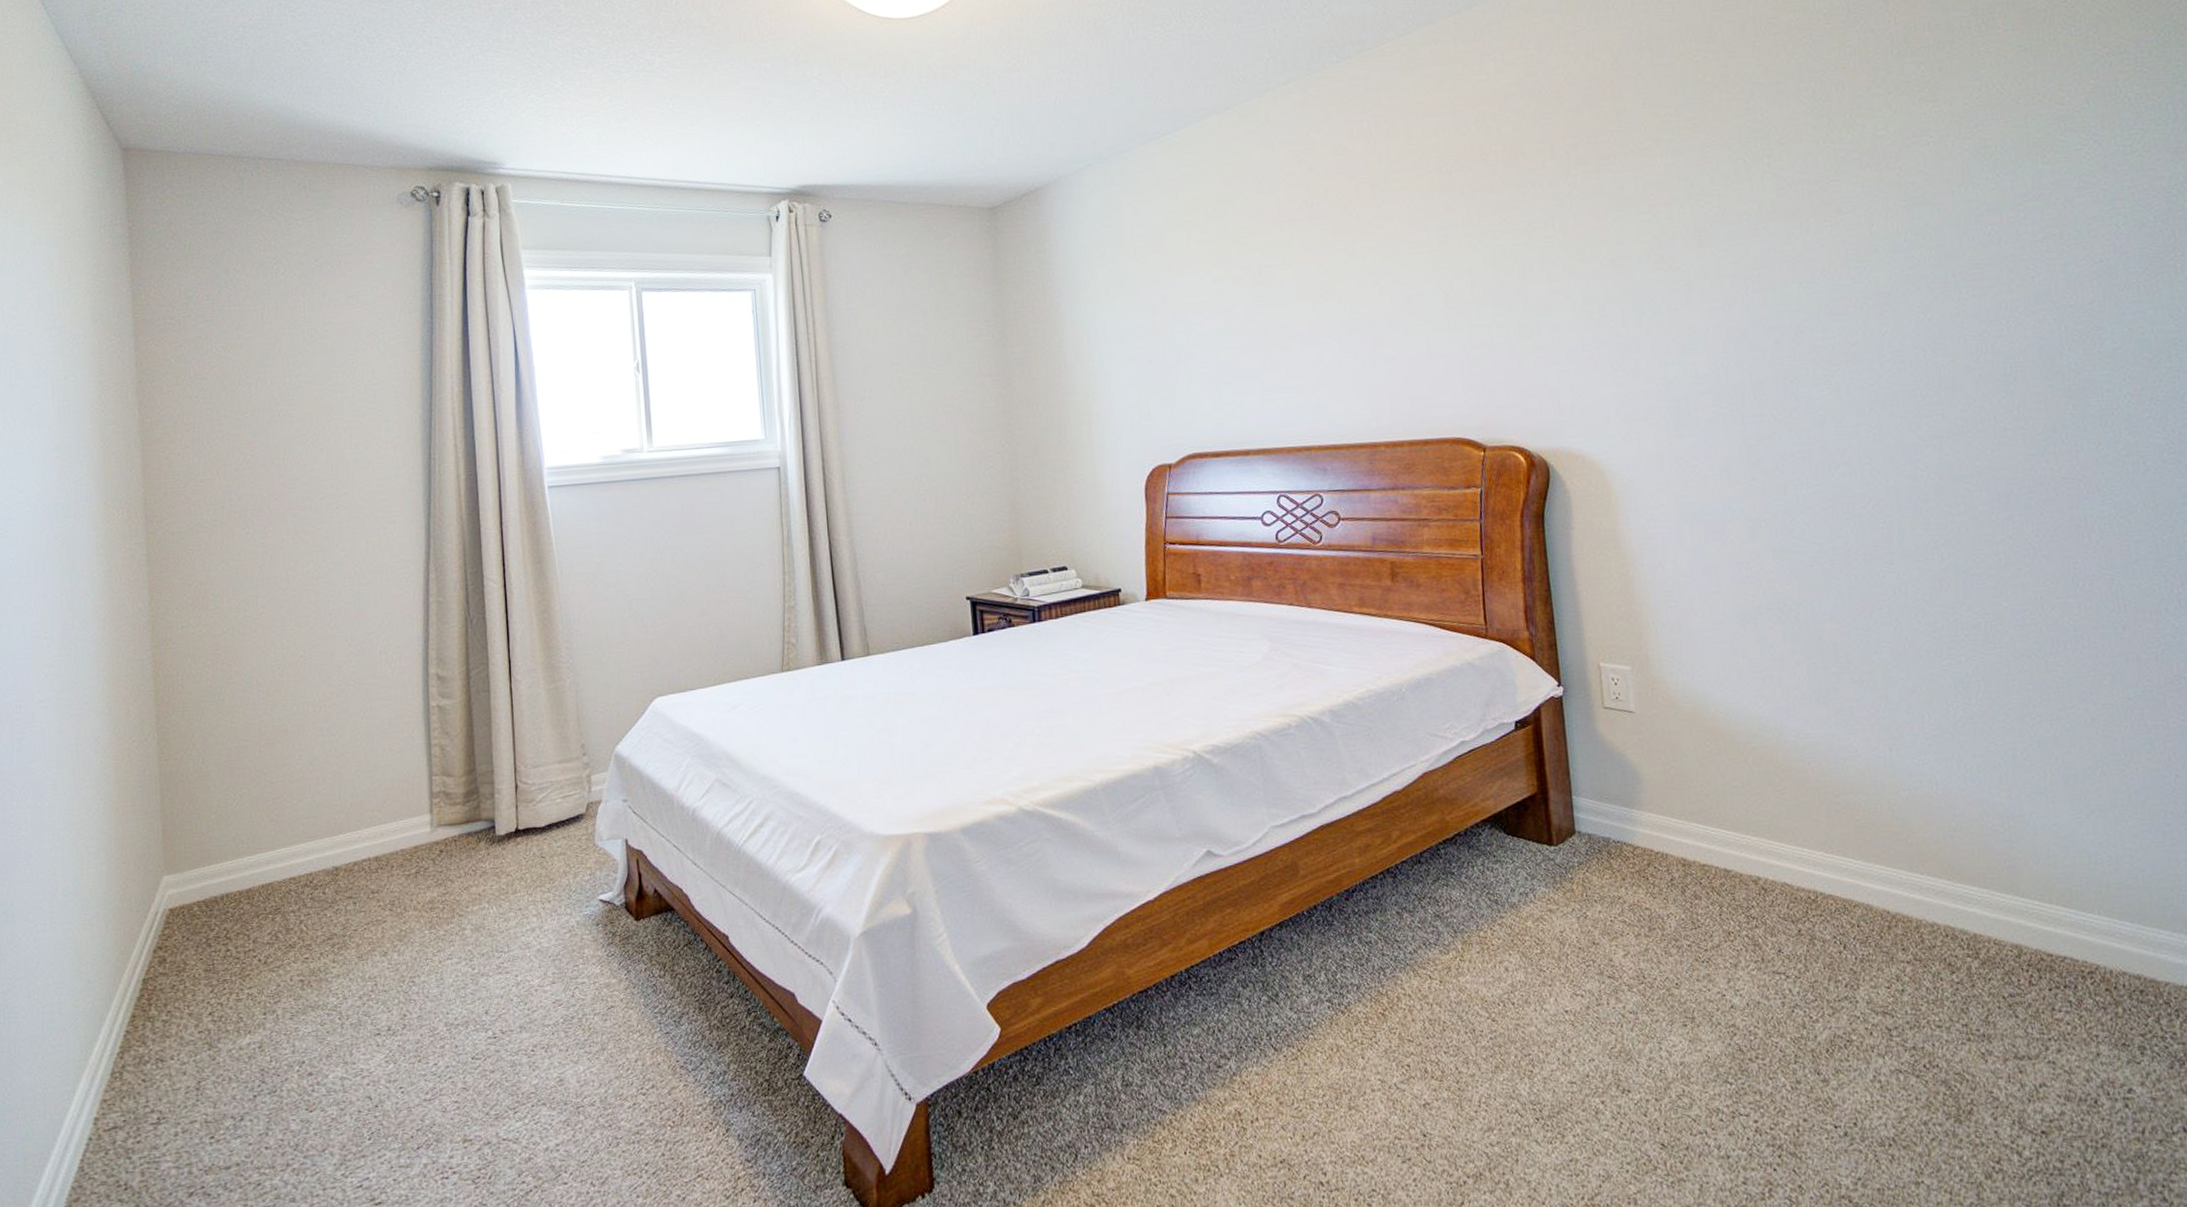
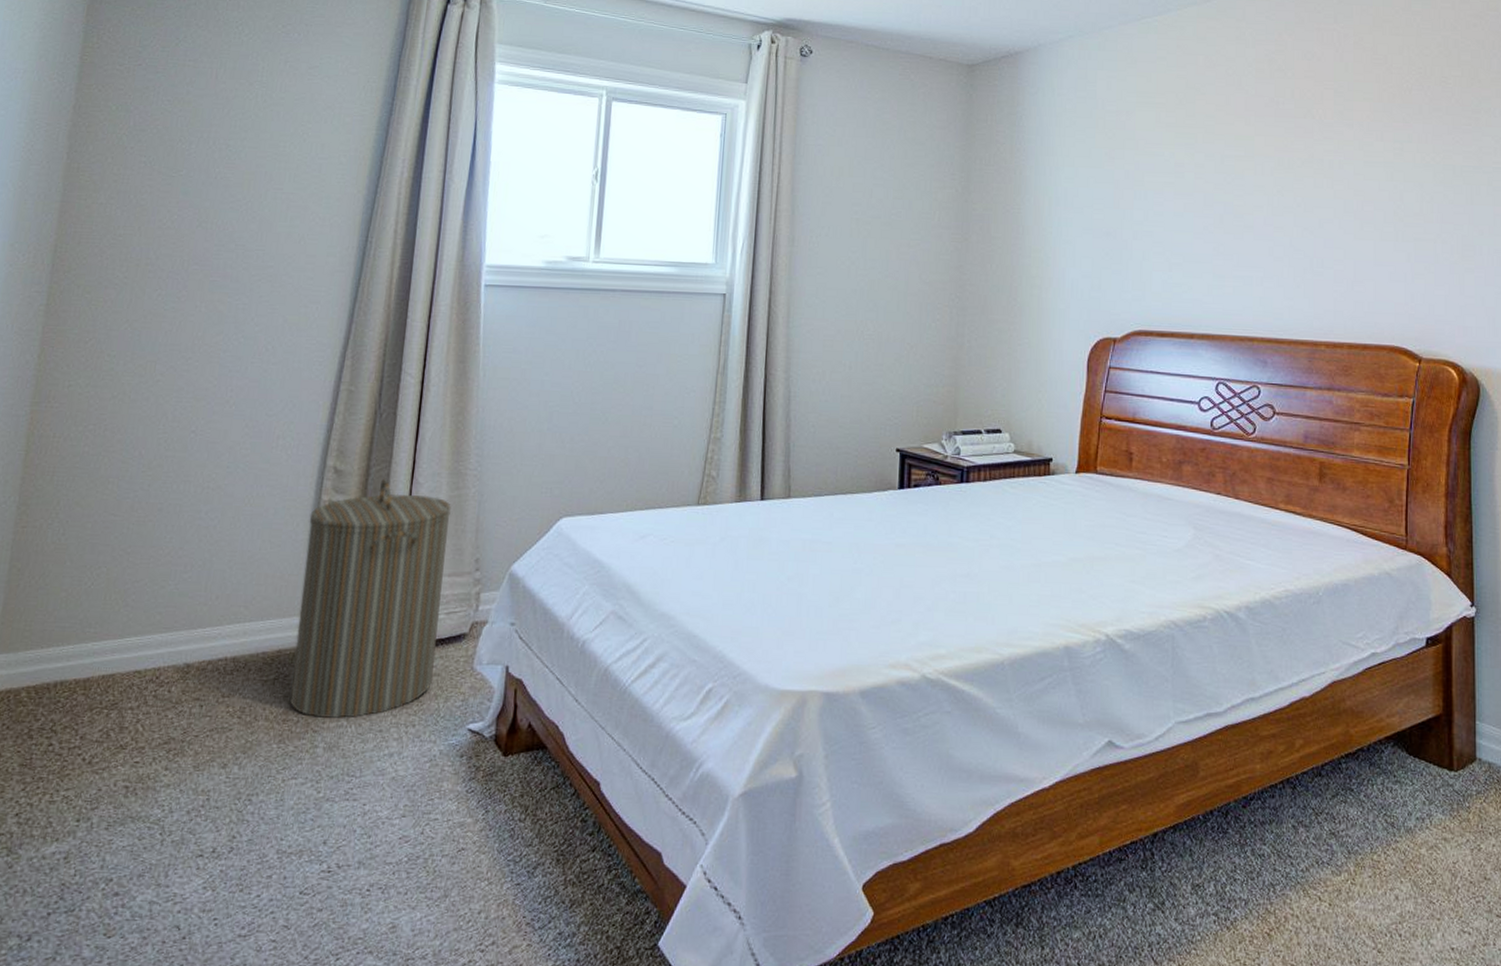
laundry hamper: none [422,679,559,904] -> present [289,478,451,719]

